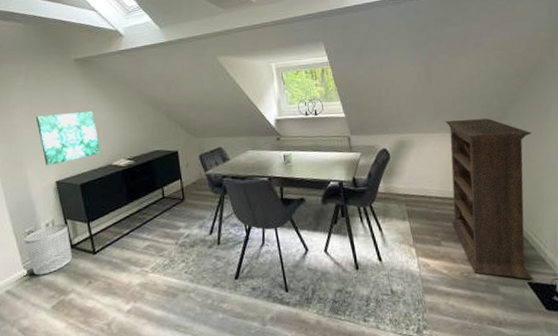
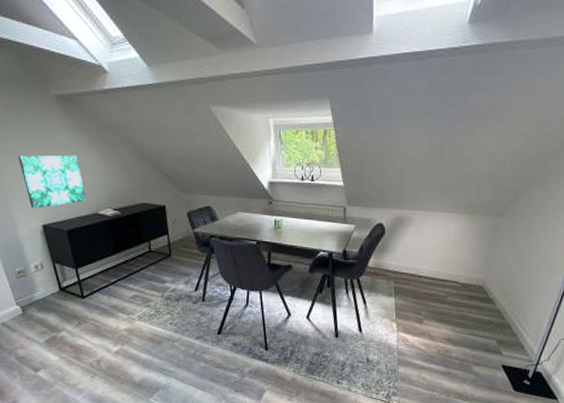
waste bin: present [24,224,72,276] -> none [15,267,62,313]
bookcase: present [445,118,533,280] -> none [437,199,542,363]

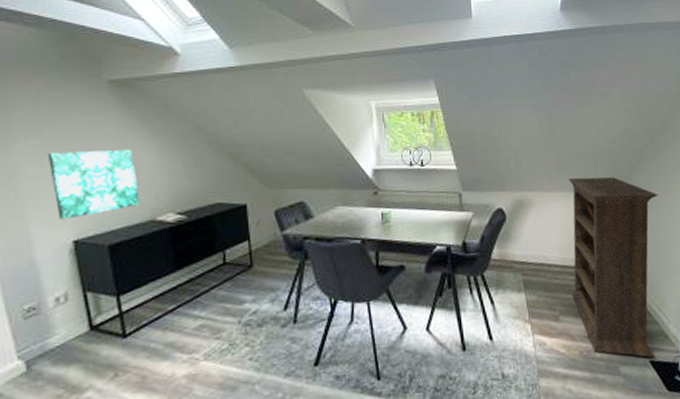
bookcase: none [437,199,542,363] -> present [568,177,659,358]

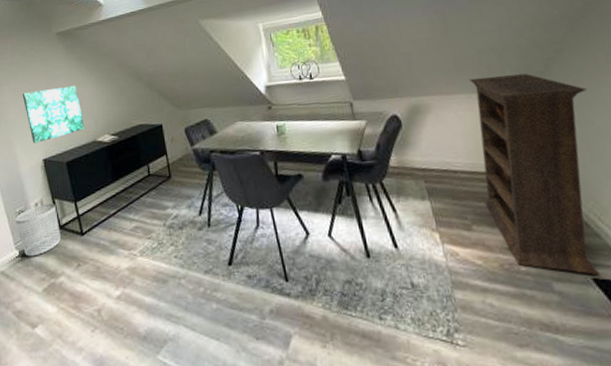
waste bin: none [21,298,92,368] -> present [15,203,61,257]

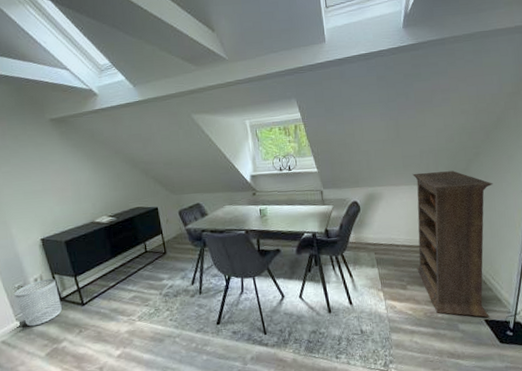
wall art: present [22,85,85,144] -> none [16,170,82,224]

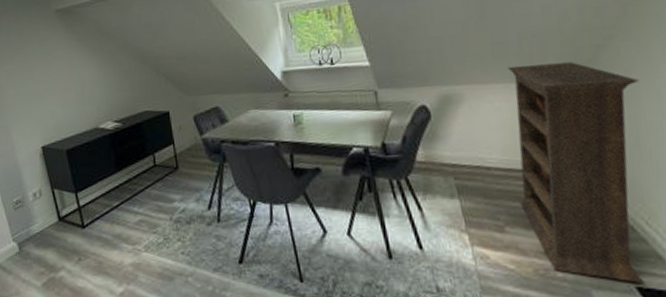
waste bin: present [14,278,62,327] -> none [12,194,61,250]

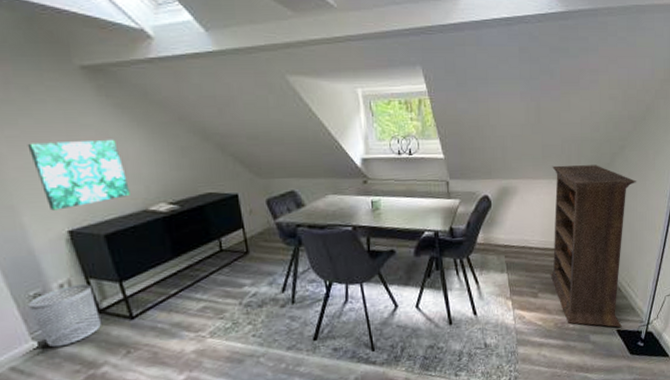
waste bin: none [12,194,61,250] -> present [28,284,101,348]
wall art: none [19,67,86,130] -> present [27,139,130,211]

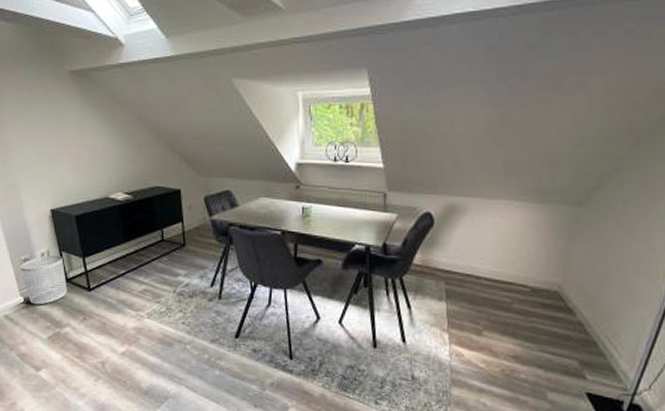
wall art: present [27,139,130,211] -> none [29,134,97,192]
bookcase: present [550,165,637,327] -> none [500,184,636,390]

